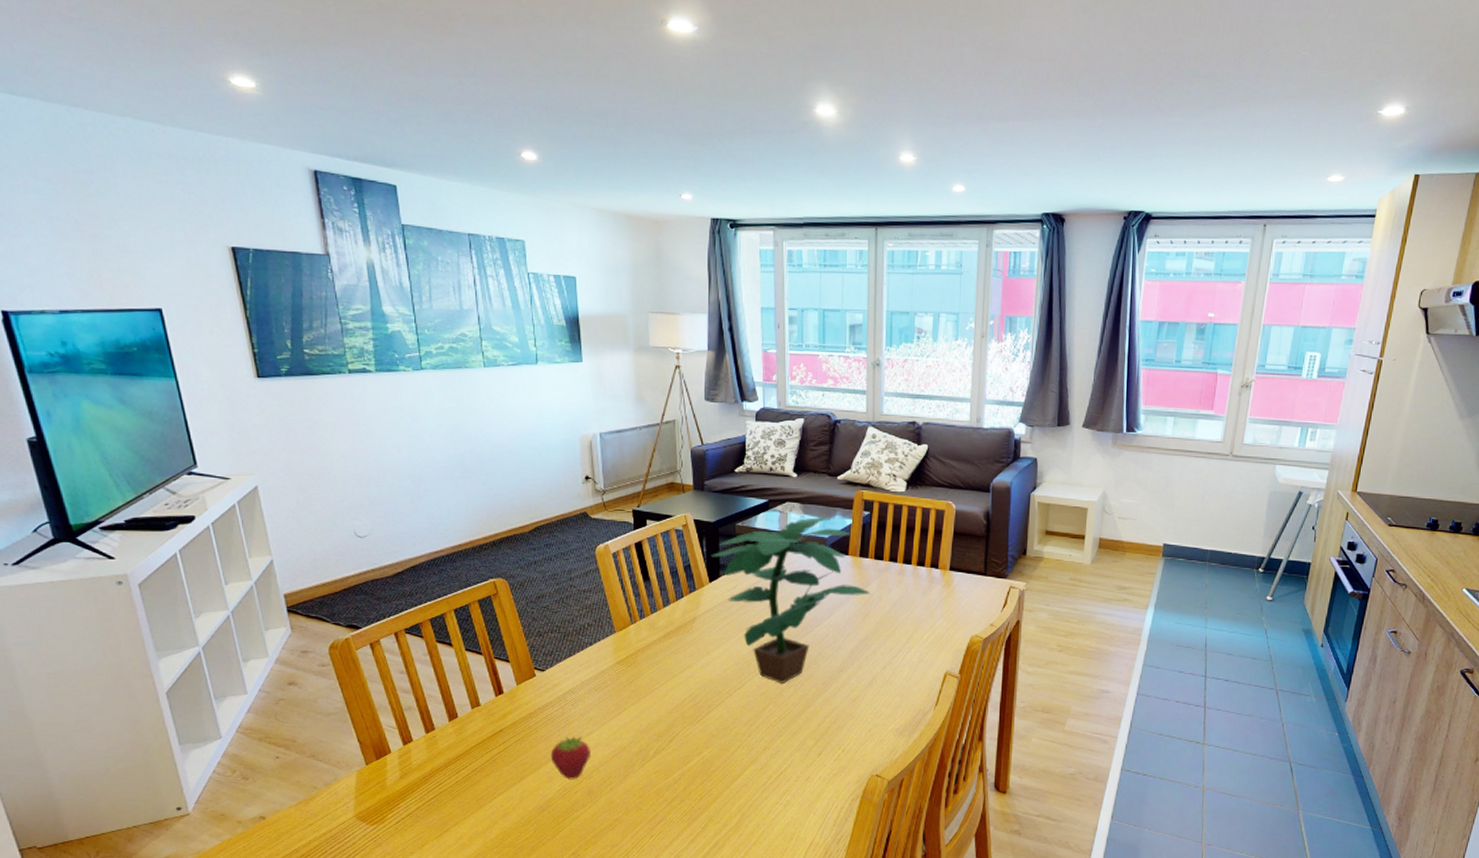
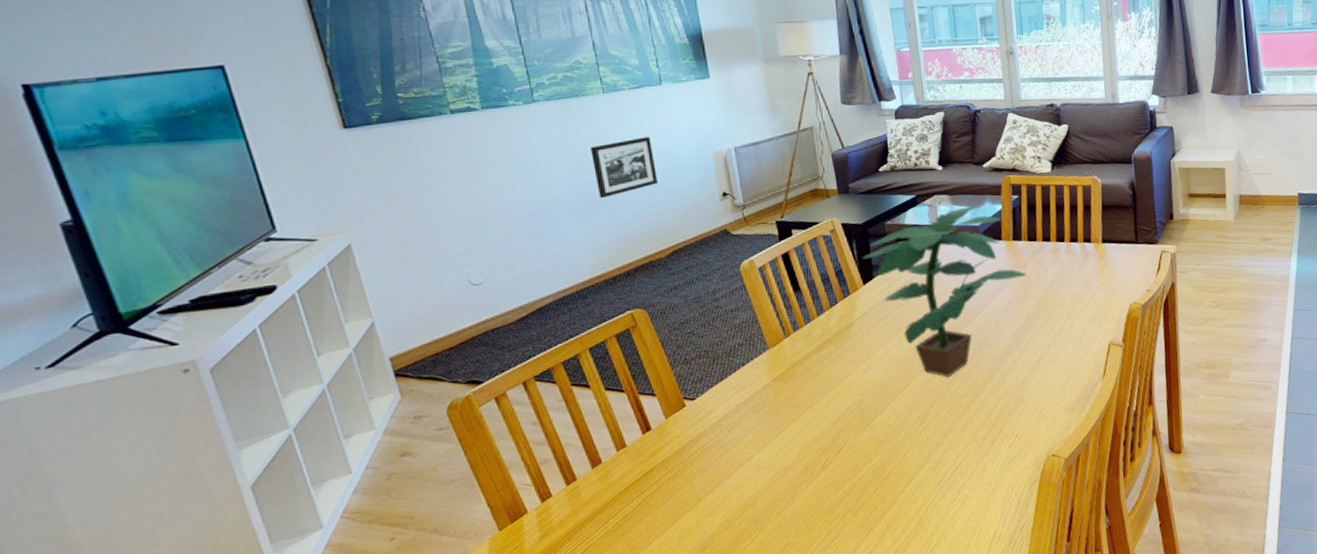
picture frame: none [469,413,527,469] -> present [591,137,658,199]
fruit: present [550,736,590,780] -> none [708,462,753,511]

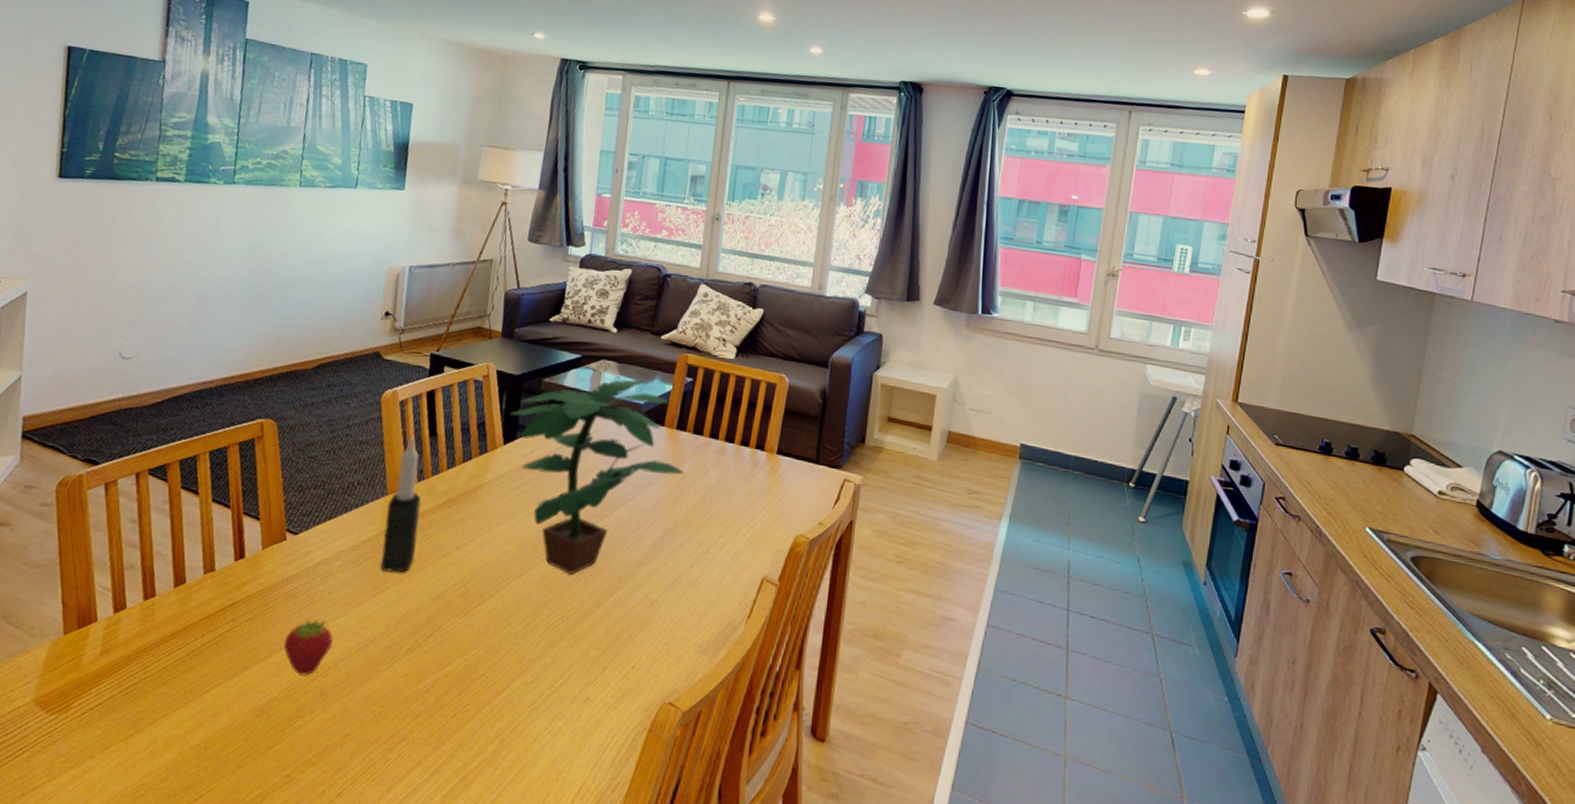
picture frame: present [591,137,658,199] -> none [266,238,332,294]
fruit: none [708,462,753,511] -> present [283,620,333,676]
candle: none [771,296,808,412] -> present [381,437,422,573]

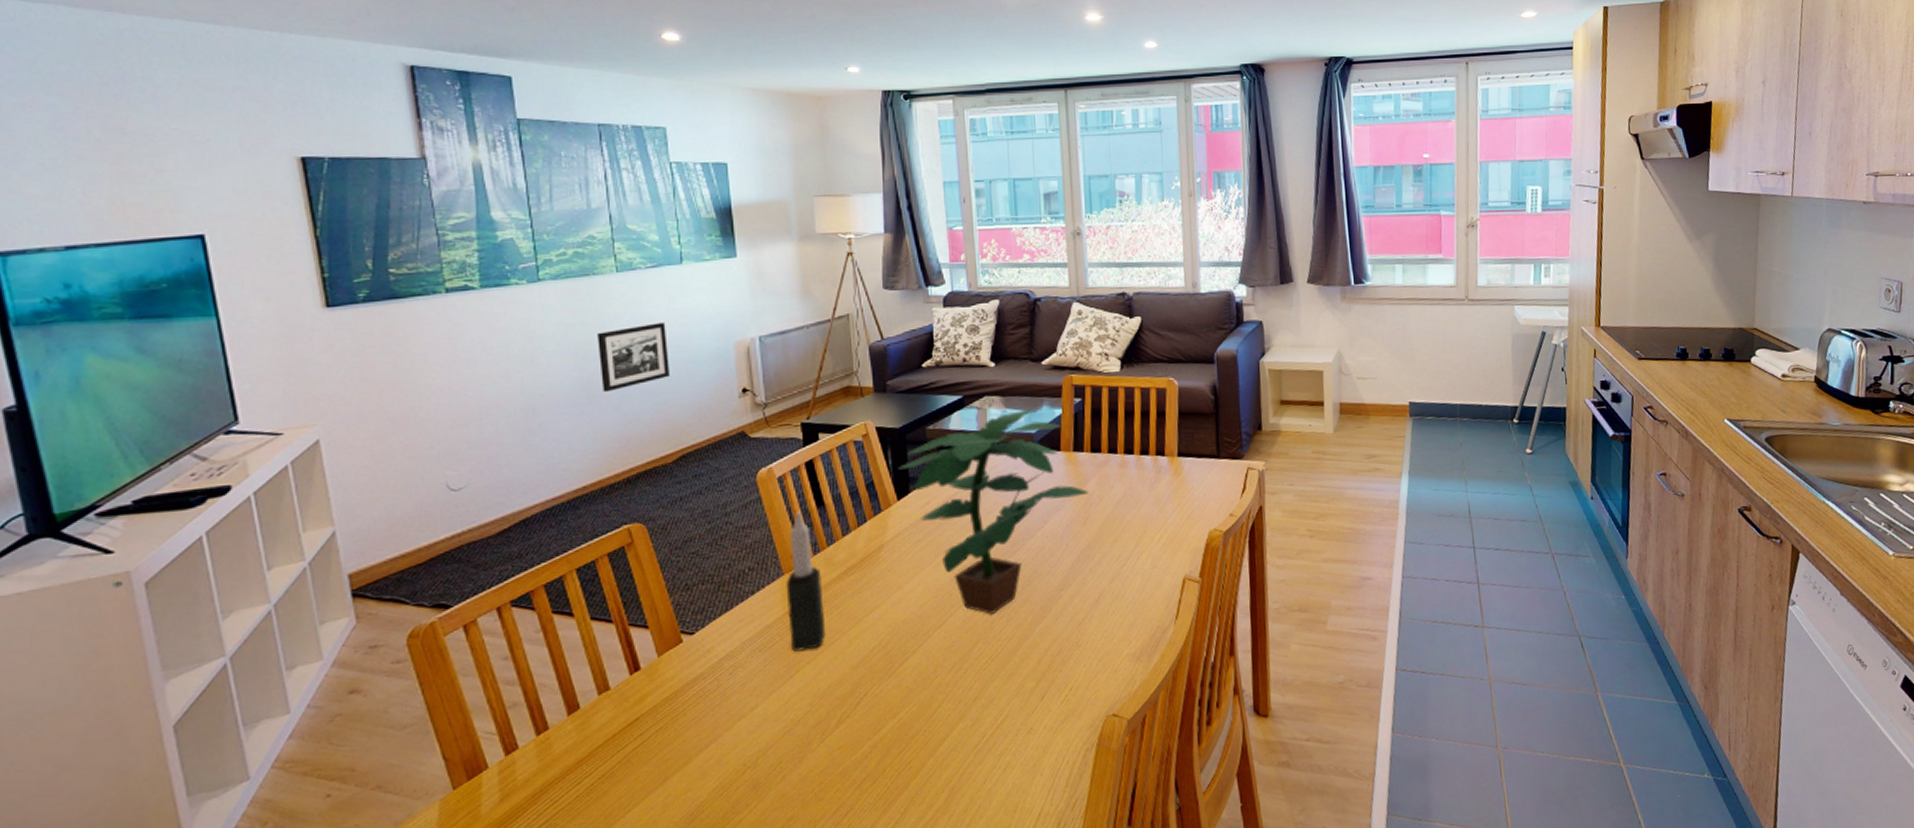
picture frame: none [266,238,332,294] -> present [598,322,669,393]
fruit: present [283,620,333,676] -> none [702,713,755,773]

